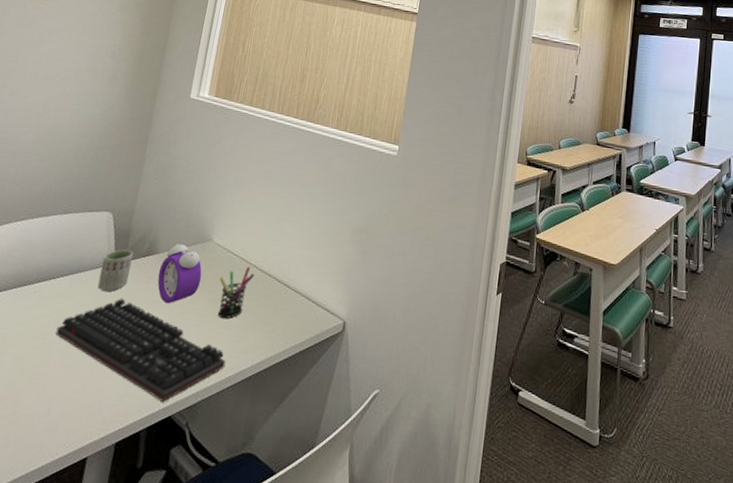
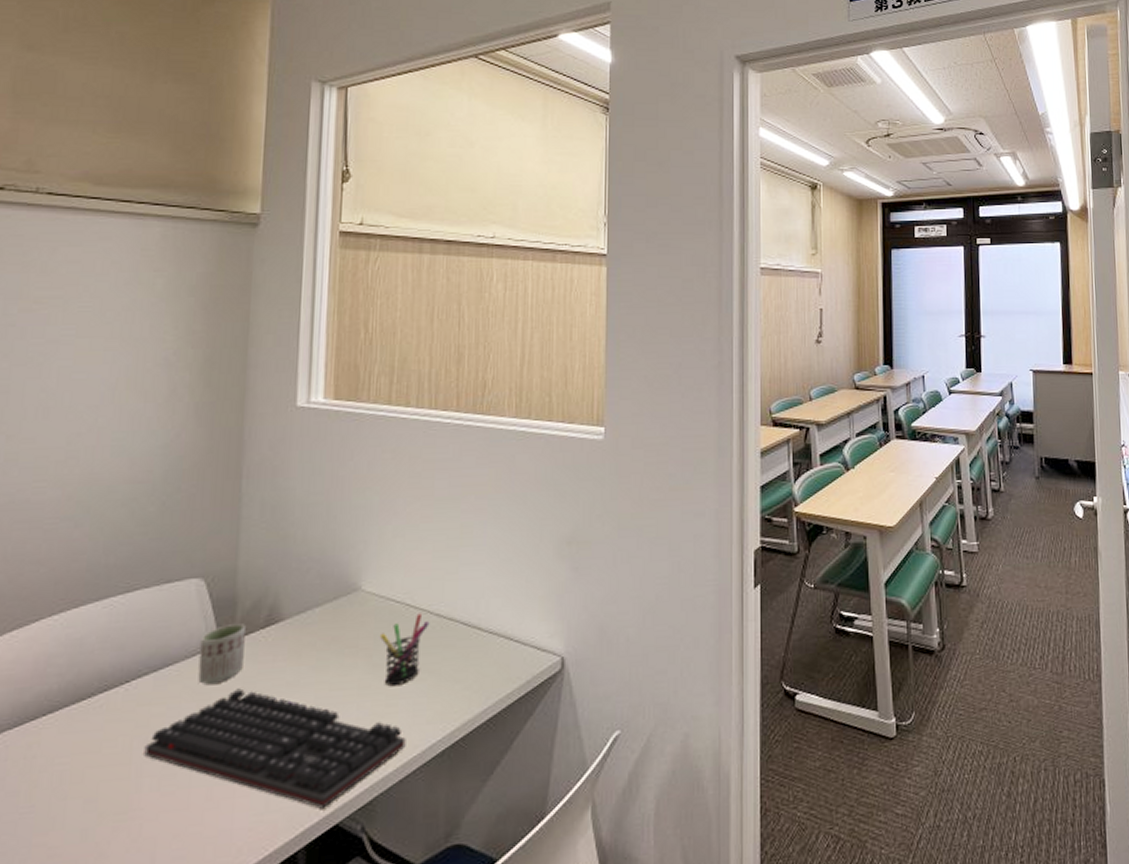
alarm clock: present [157,243,202,304] -> none [288,601,353,683]

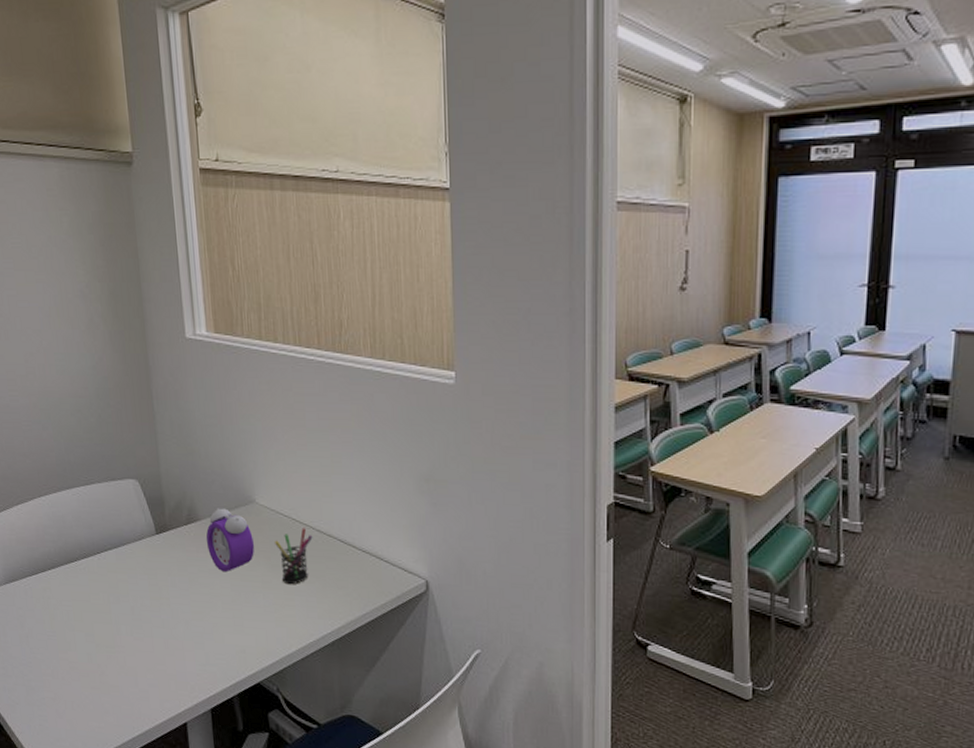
keyboard: present [144,688,406,809] -> none [118,569,304,669]
cup: present [198,624,246,686] -> none [143,519,176,564]
alarm clock: none [288,601,353,683] -> present [205,508,254,573]

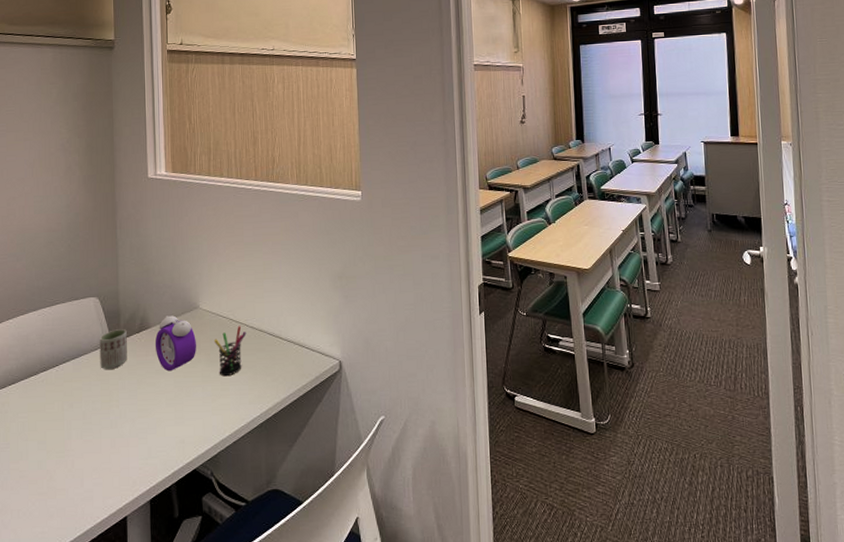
cup: none [143,519,176,564] -> present [99,329,127,370]

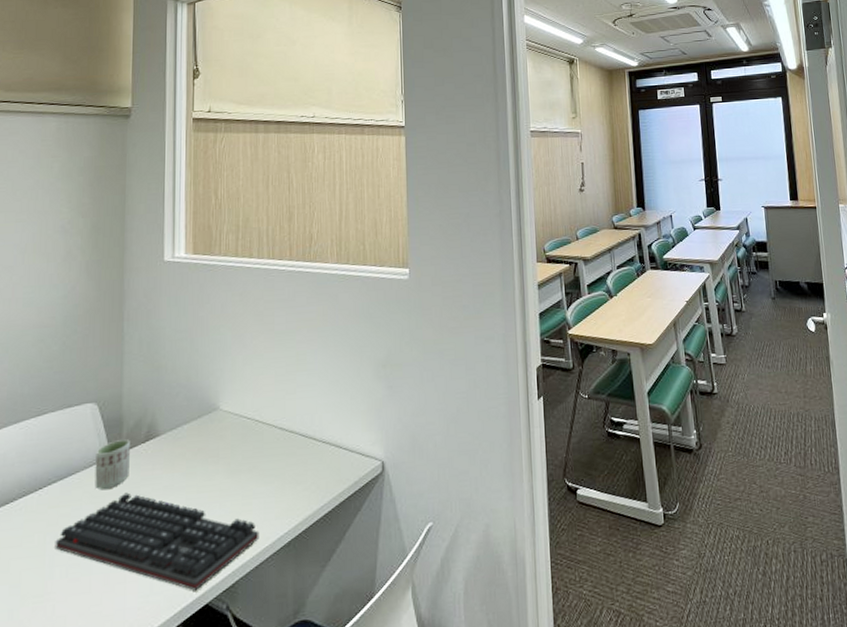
keyboard: none [71,373,236,458] -> present [55,492,260,591]
alarm clock: present [155,315,196,372] -> none [164,419,214,487]
pen holder: present [213,326,247,377] -> none [235,427,275,489]

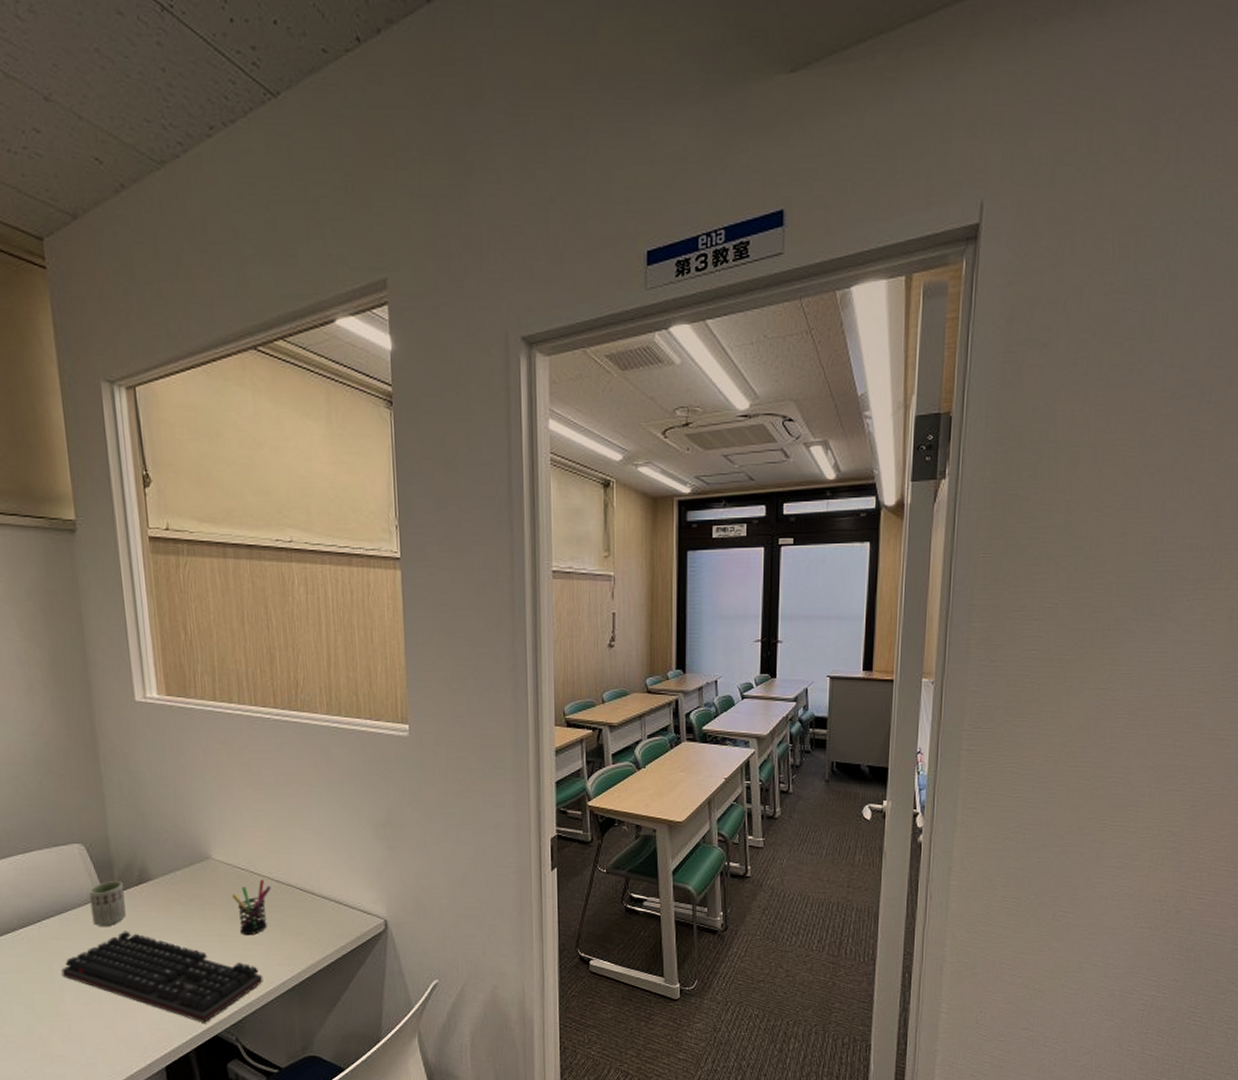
pen holder: none [235,427,275,489] -> present [231,879,271,936]

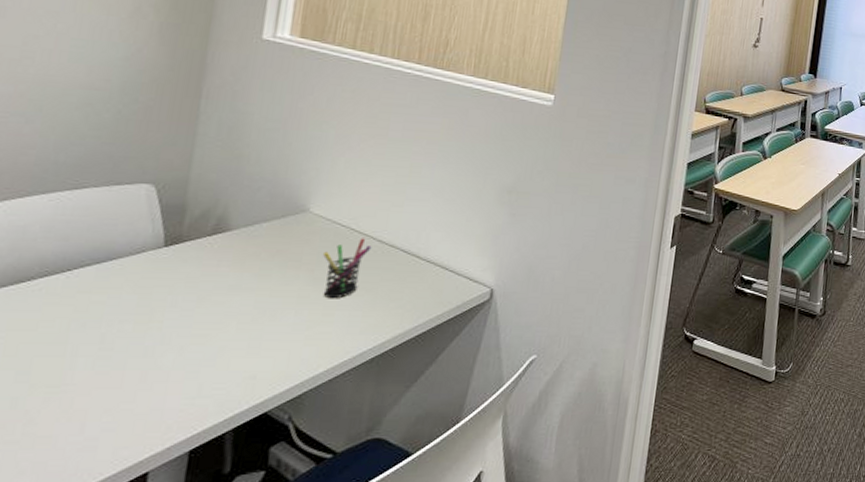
keyboard: present [61,931,263,1023] -> none [81,286,339,398]
cup: present [89,881,126,927] -> none [141,229,193,281]

